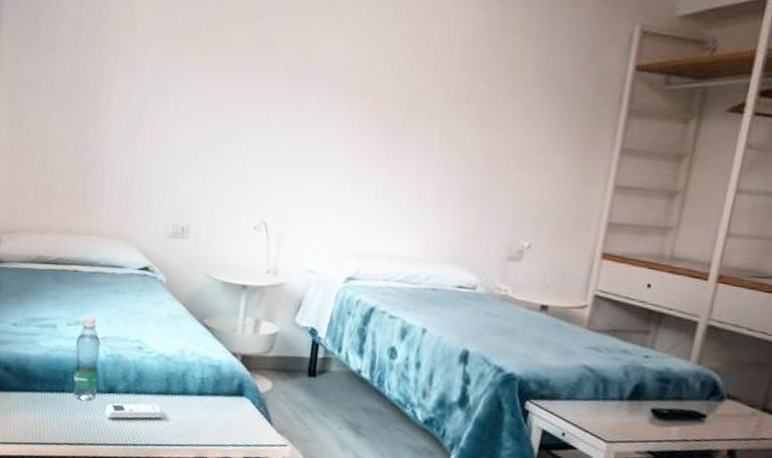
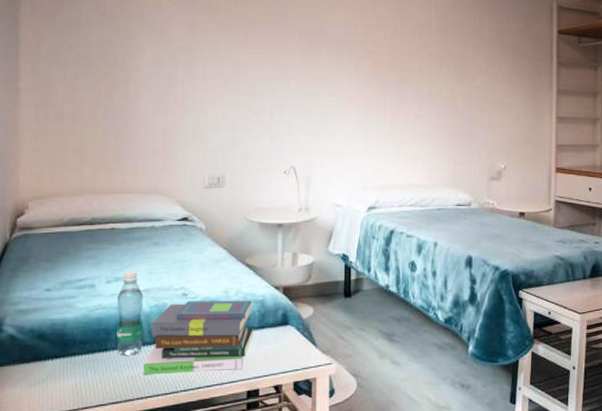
books: none [96,355,208,435] -> present [143,300,253,375]

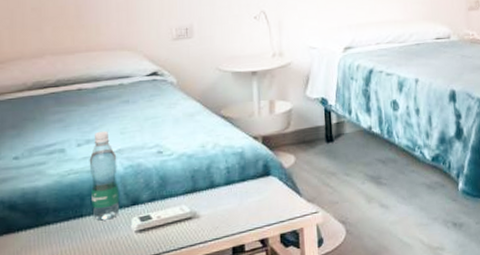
books: present [143,300,253,375] -> none [122,152,235,239]

